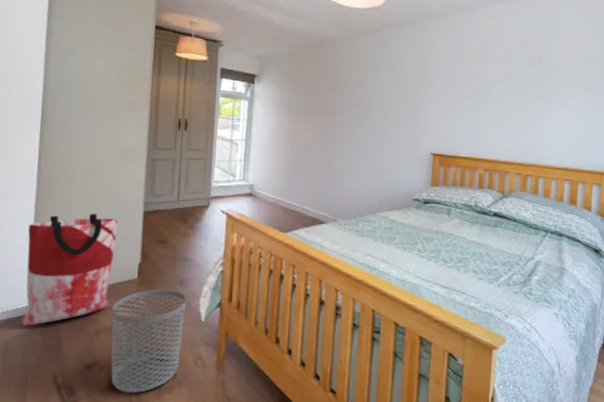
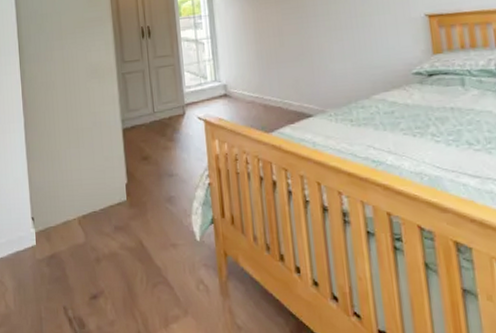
bag: present [22,213,117,326] -> none [22,137,105,258]
waste bin: present [111,289,186,393] -> none [107,209,181,324]

